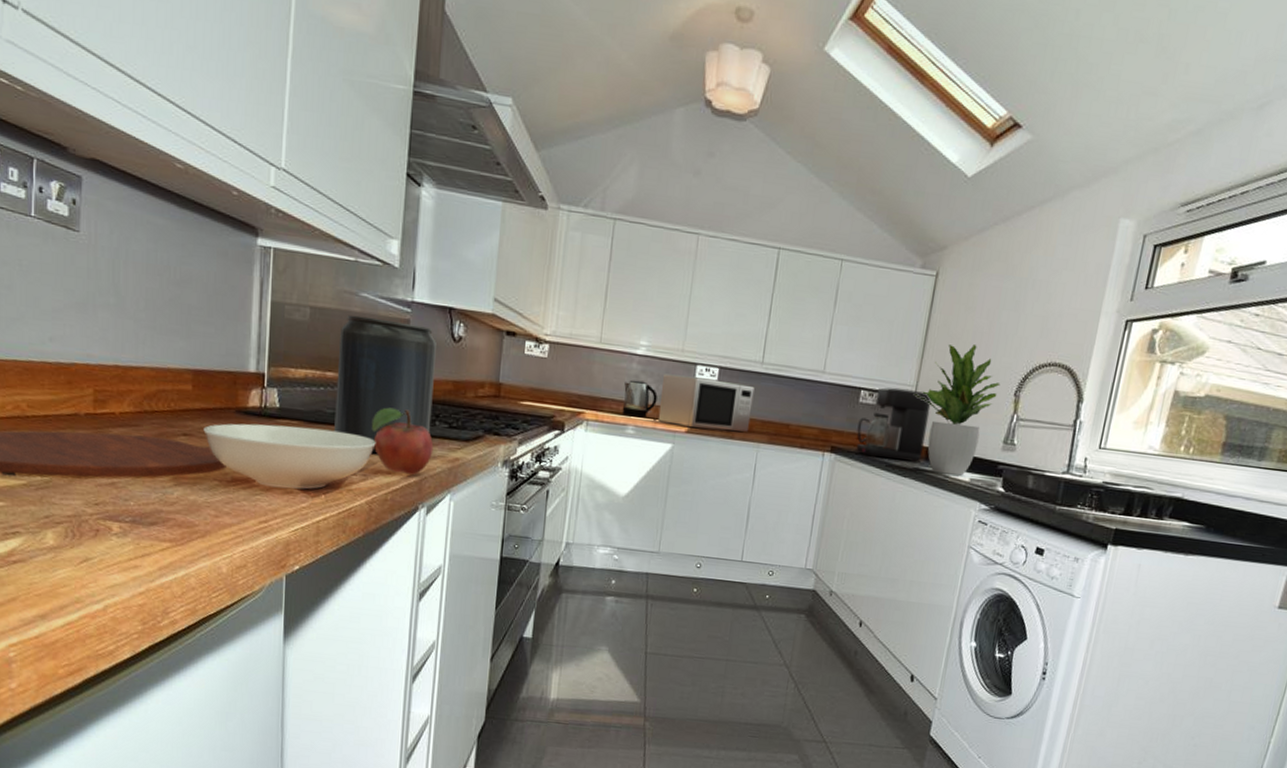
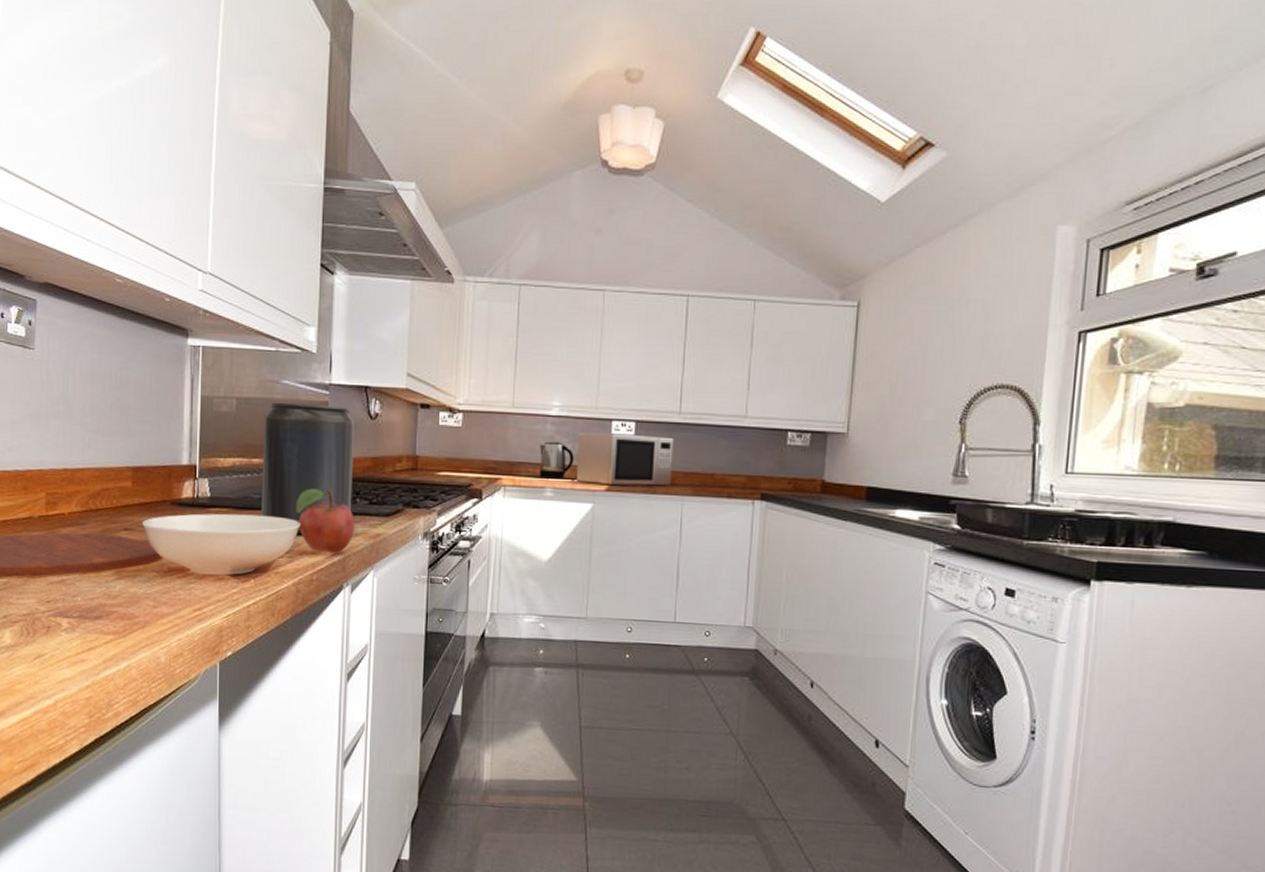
coffee maker: present [856,387,932,462] -> none [787,427,867,504]
potted plant: present [913,344,1001,476] -> none [845,372,942,515]

